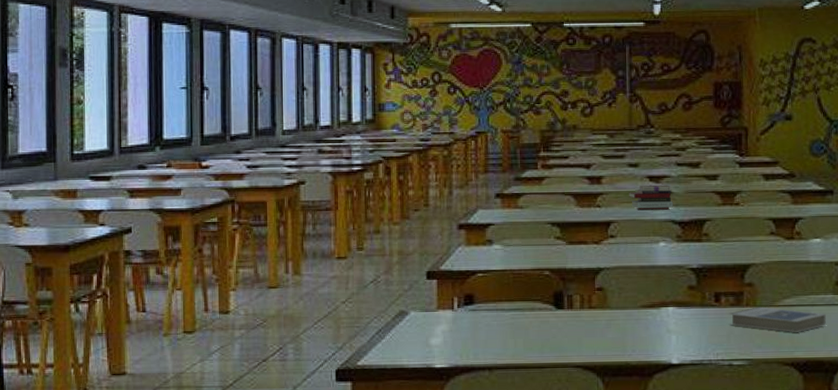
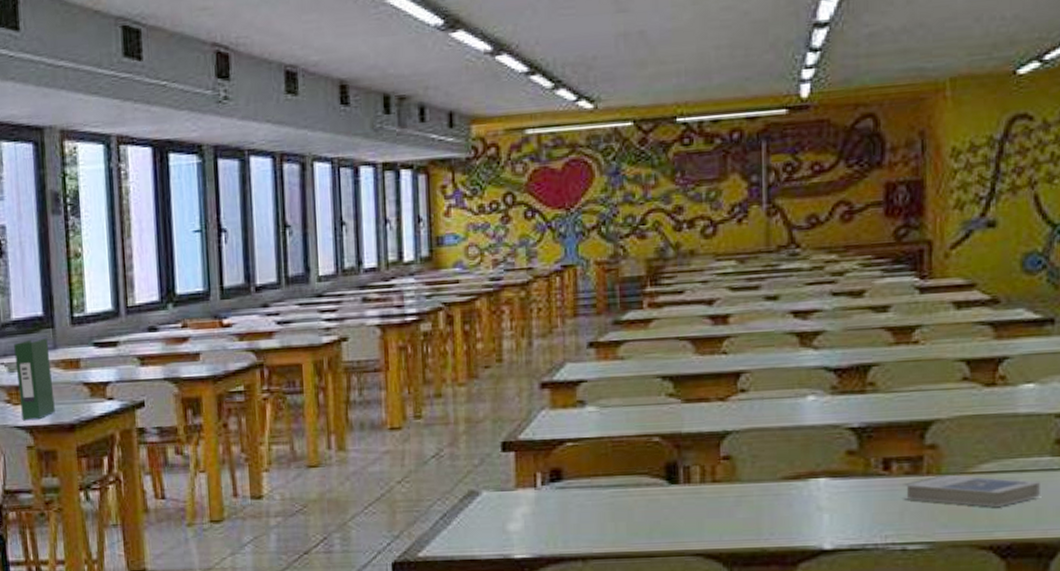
binder: none [19,171,53,241] -> present [14,338,55,421]
books: present [629,185,673,210] -> none [765,321,826,356]

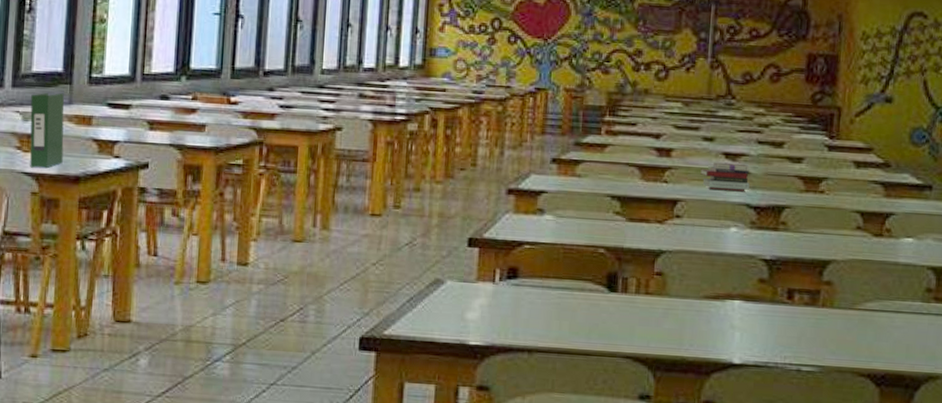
books: none [765,321,826,356] -> present [700,162,750,192]
hardback book: present [903,474,1040,508] -> none [801,308,911,342]

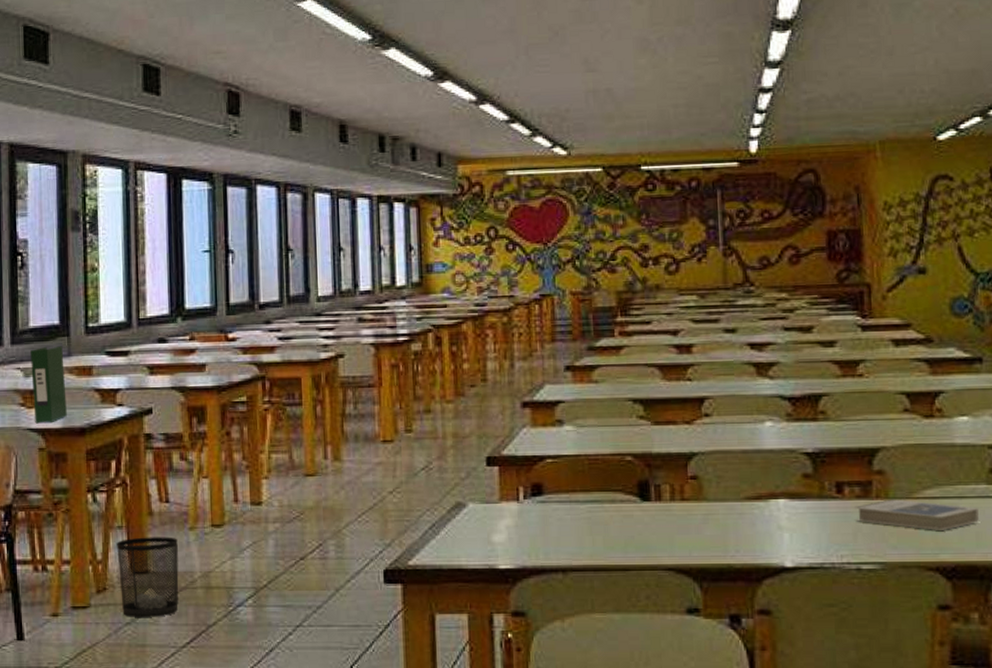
waste bin: none [101,287,162,366] -> present [117,537,179,617]
books: present [700,162,750,192] -> none [725,353,781,384]
hardback book: none [801,308,911,342] -> present [855,499,979,532]

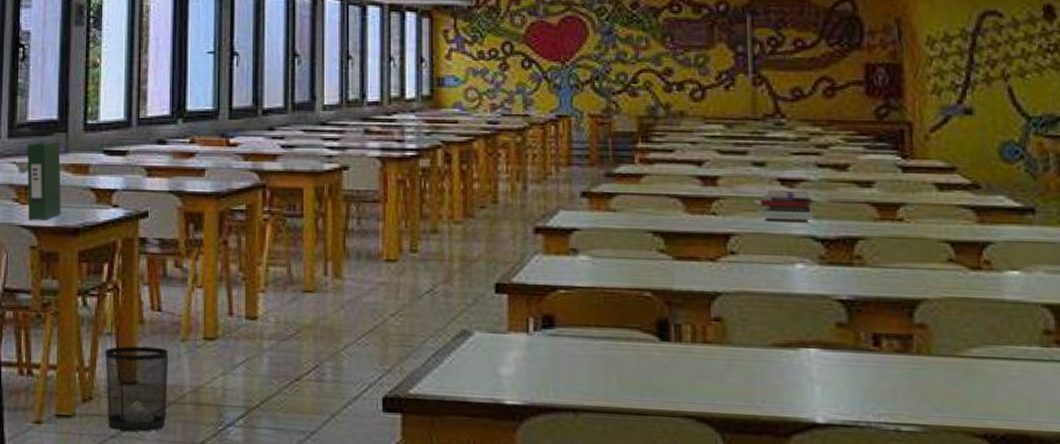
books: none [725,353,781,384] -> present [753,190,813,223]
hardback book: present [855,499,979,532] -> none [893,356,1032,395]

